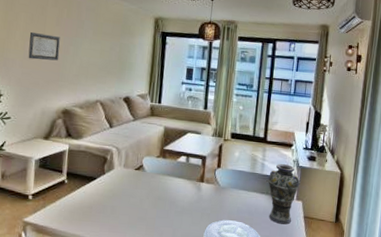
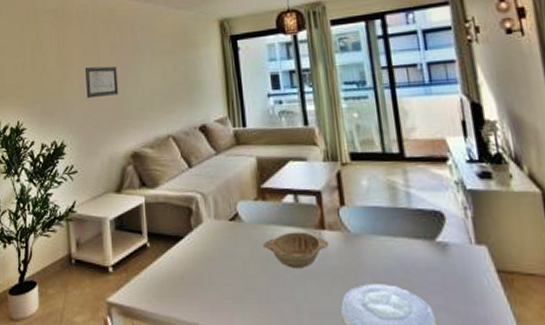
decorative bowl: none [156,182,205,207] -> present [262,232,330,269]
vase: present [268,163,300,225] -> none [421,188,477,286]

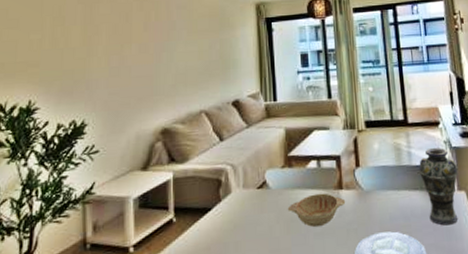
wall art: present [85,66,119,99] -> none [114,43,151,76]
vase: none [421,188,477,286] -> present [419,147,459,226]

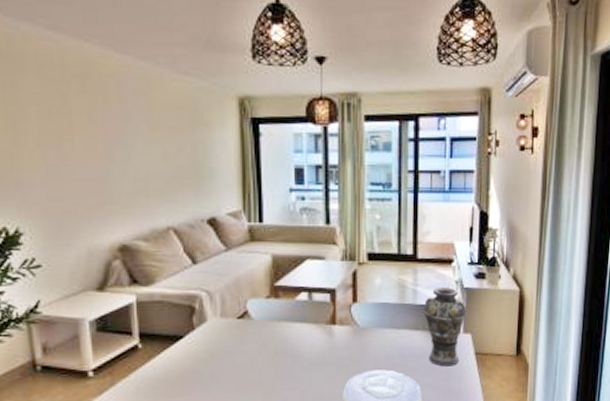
decorative bowl: present [287,193,346,228] -> none [271,327,339,362]

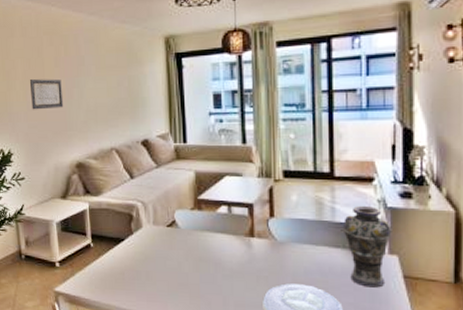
wall art: none [49,136,101,176] -> present [29,79,64,110]

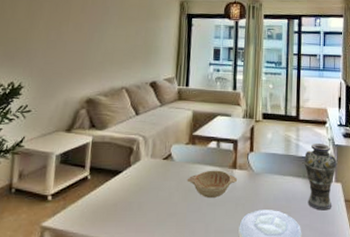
wall art: present [29,79,64,110] -> none [51,21,85,49]
decorative bowl: none [196,238,257,270] -> present [186,170,238,199]

